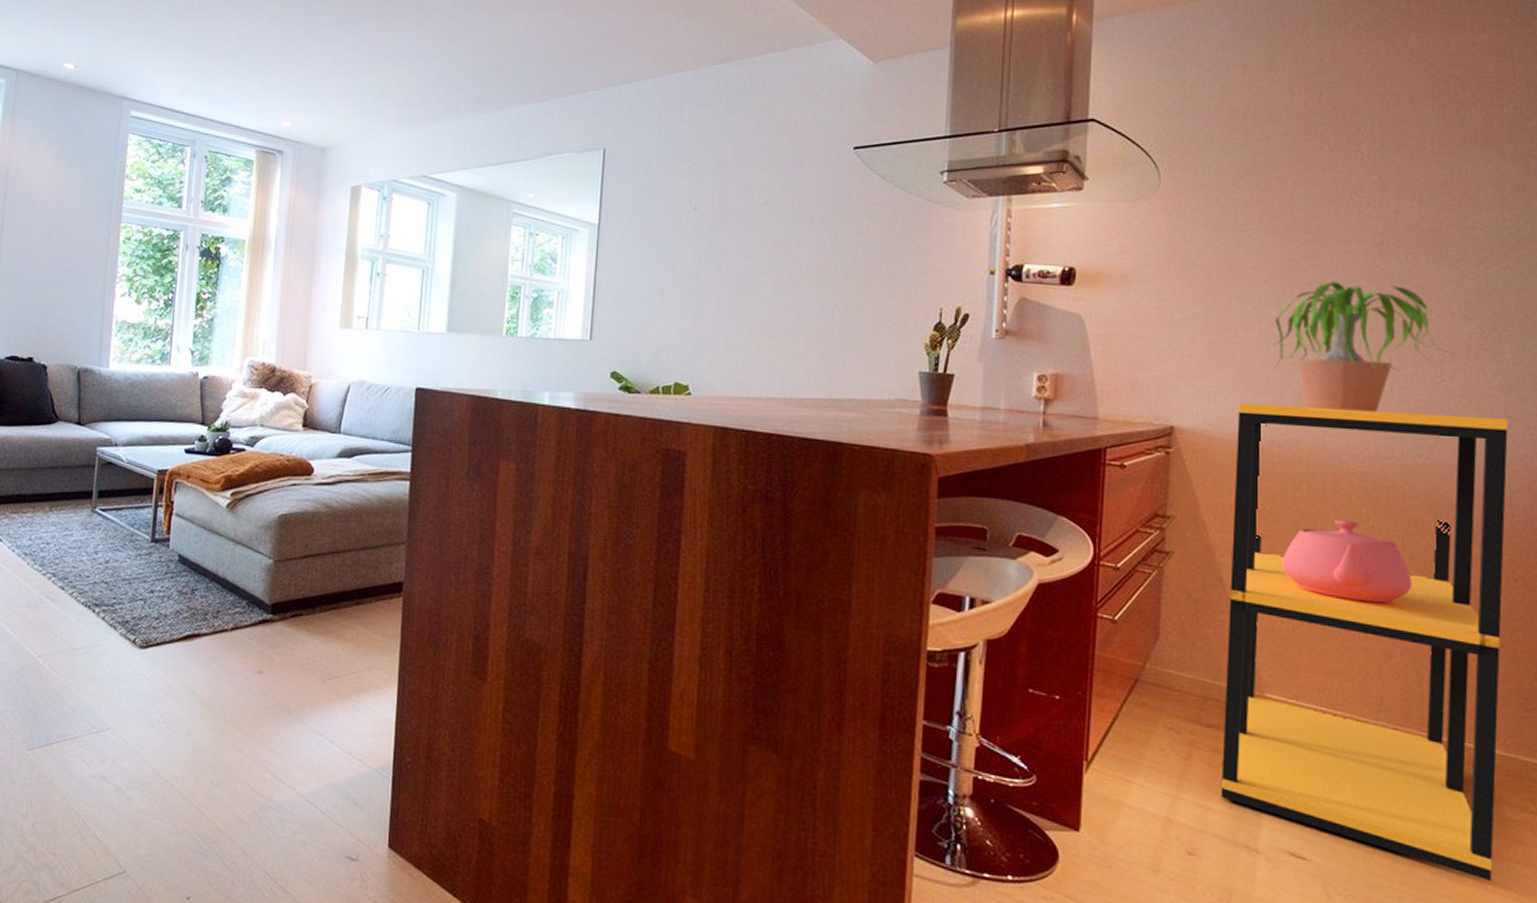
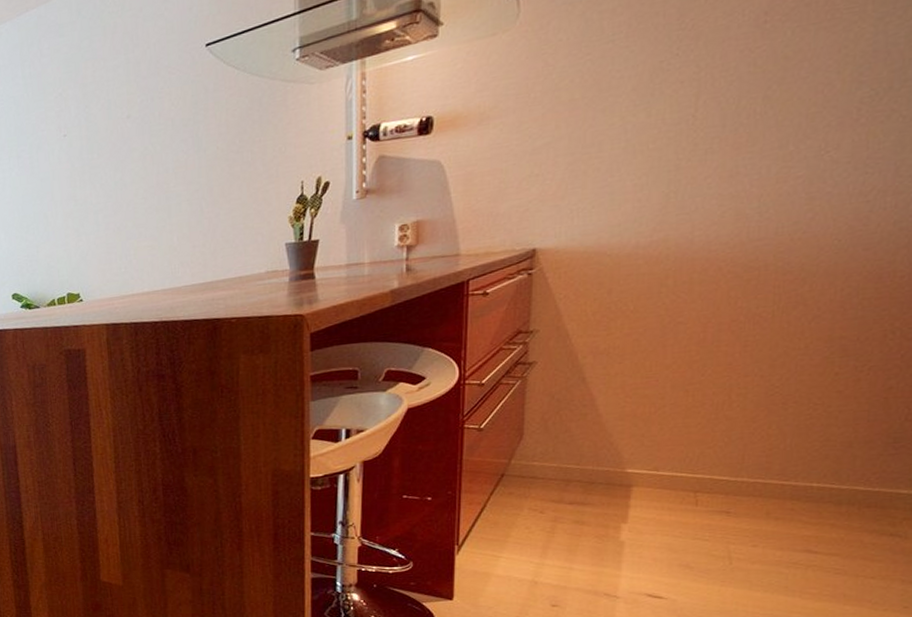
shelving unit: present [1220,402,1508,882] -> none [582,177,898,596]
potted plant: present [1270,281,1451,412] -> none [637,64,838,207]

